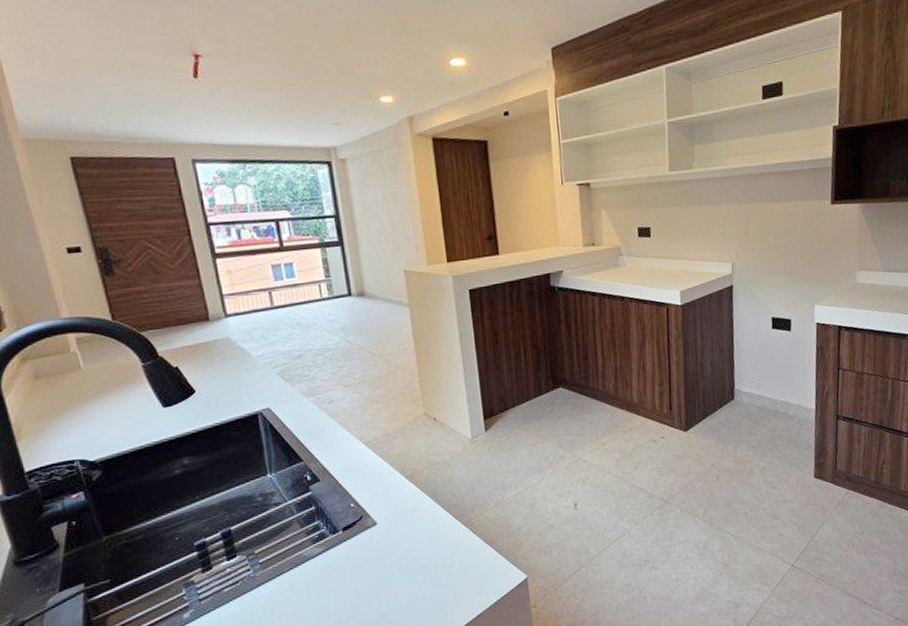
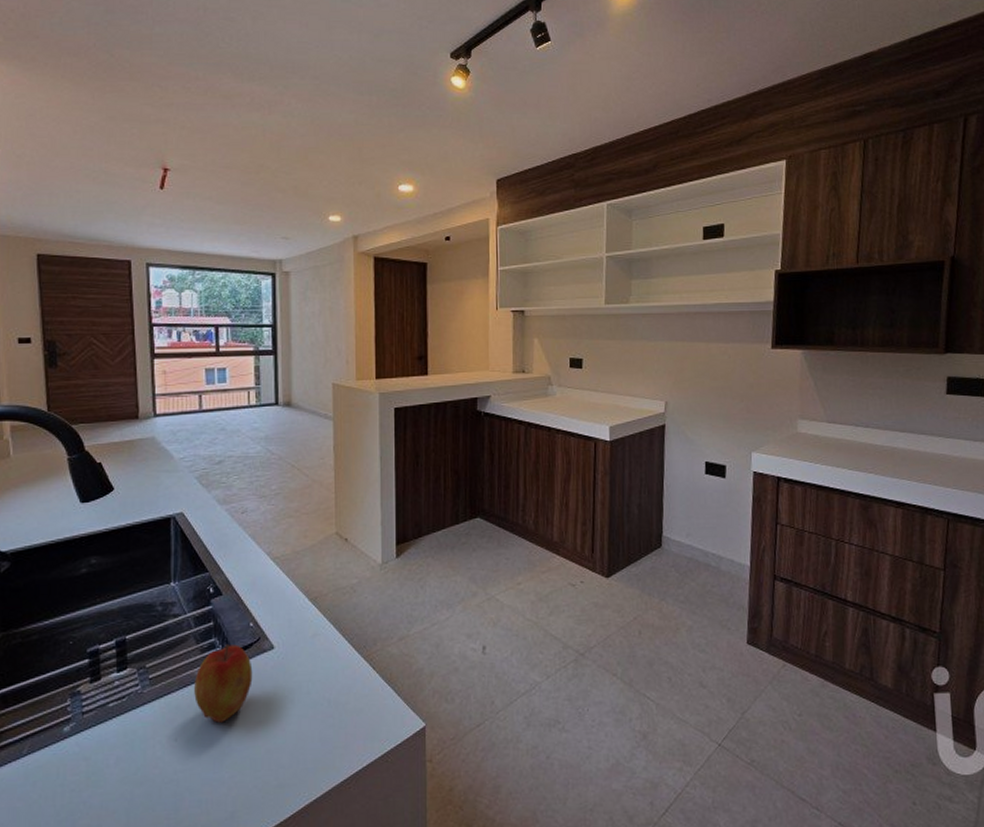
apple: none [304,524,360,595] -> present [194,644,253,723]

